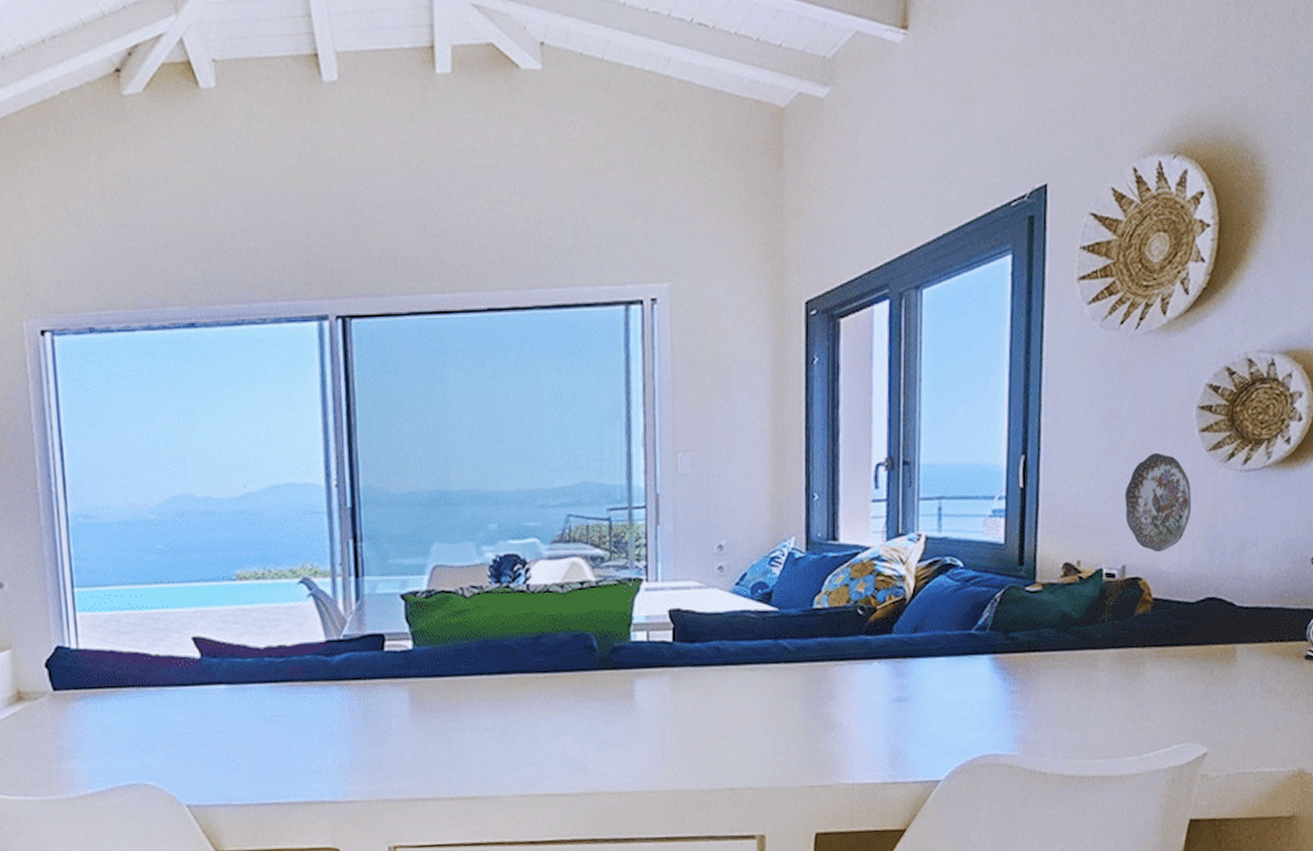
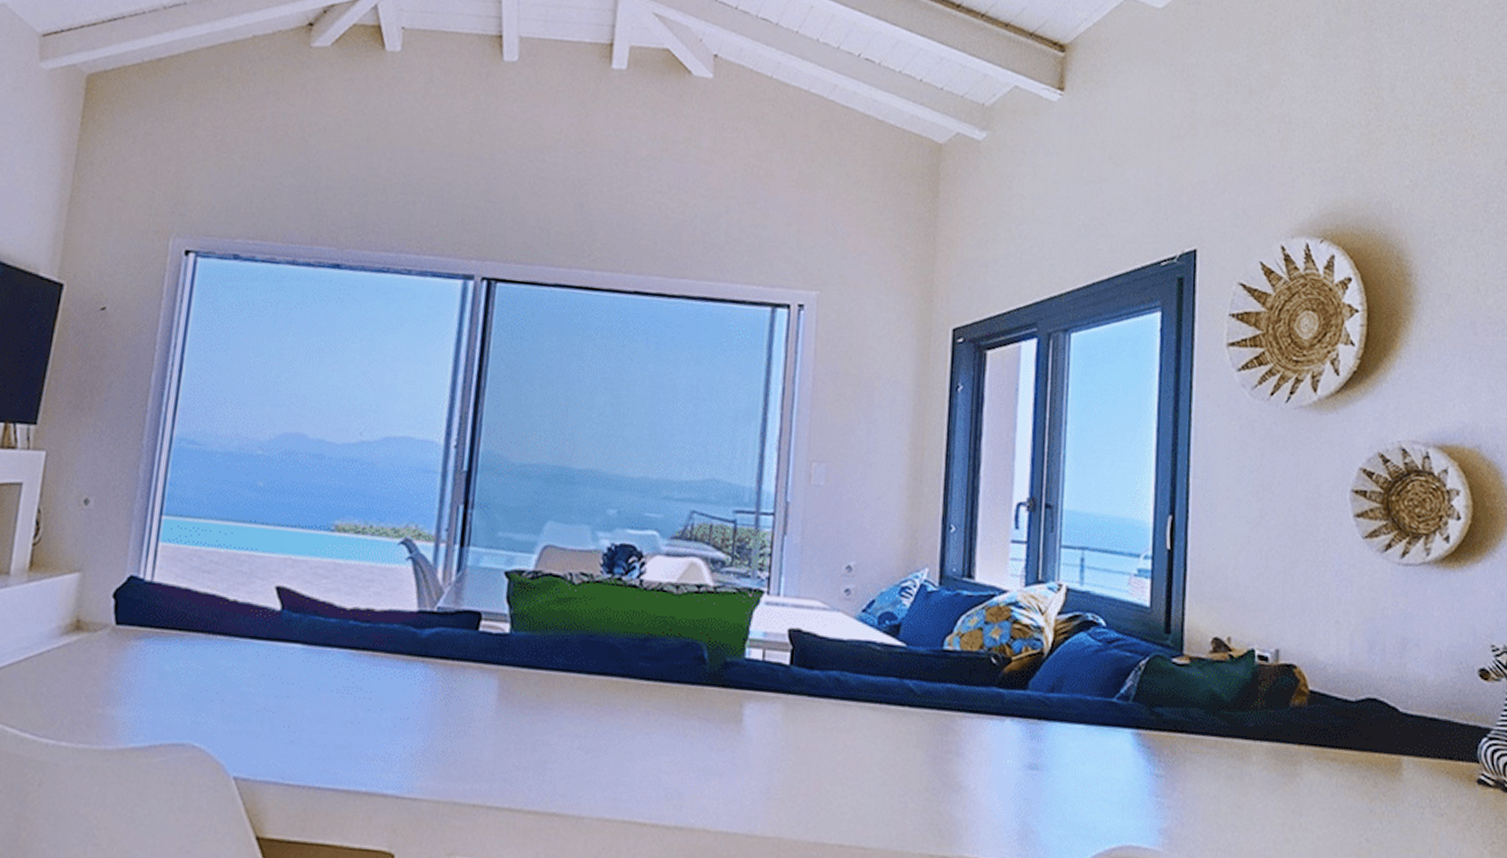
decorative plate: present [1124,452,1192,553] -> none [1277,532,1348,640]

